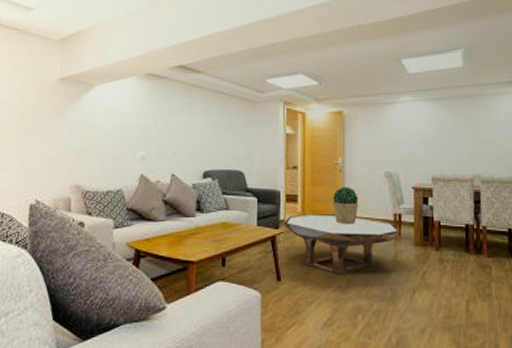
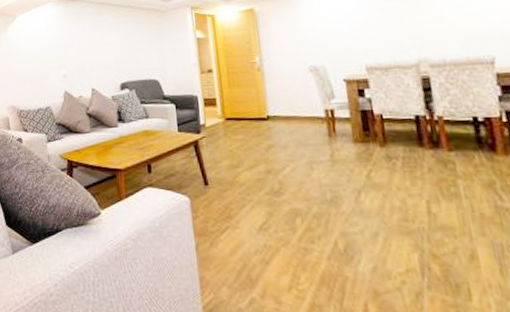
coffee table: present [283,213,400,275] -> none [204,115,335,178]
potted plant: present [333,187,359,226] -> none [253,85,284,126]

